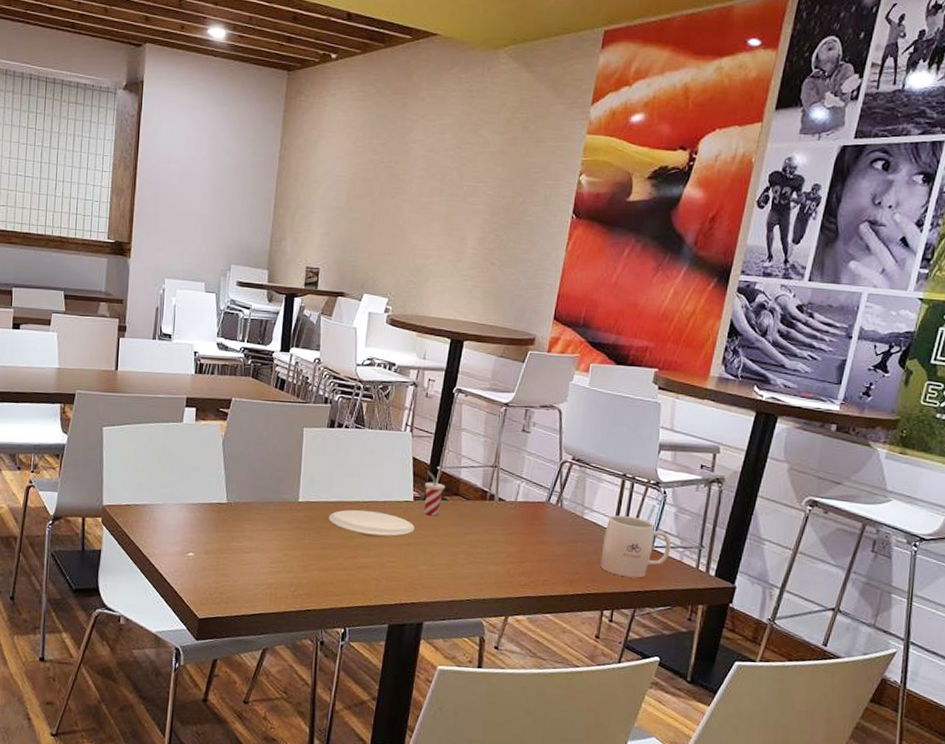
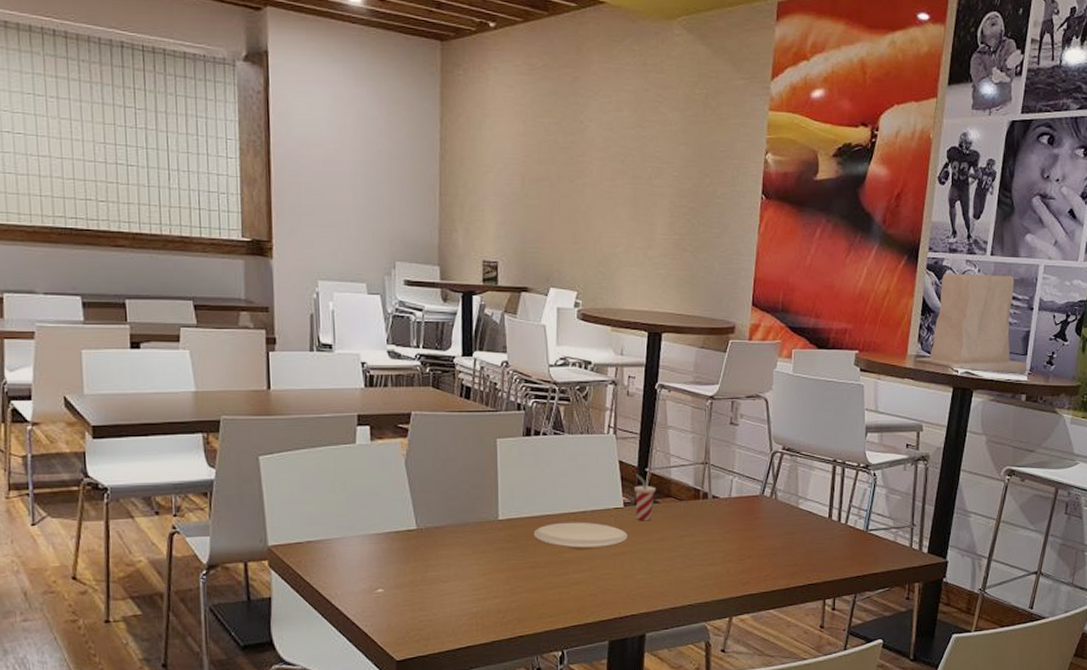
mug: present [600,515,671,578] -> none [819,501,885,564]
paper bag: none [717,297,841,404] -> present [915,273,1027,374]

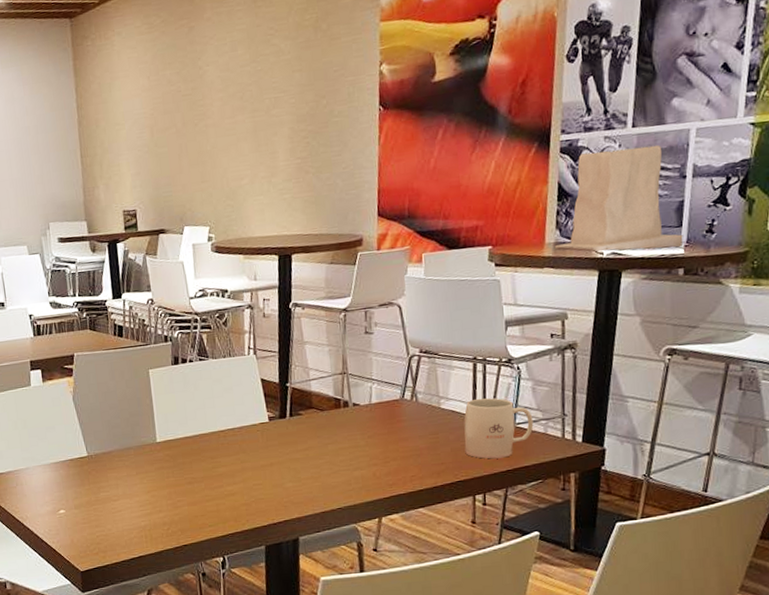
plate: present [533,522,628,550] -> none [188,438,275,465]
beverage cup: present [635,473,657,521] -> none [277,389,299,433]
mug: none [819,501,885,564] -> present [463,398,534,459]

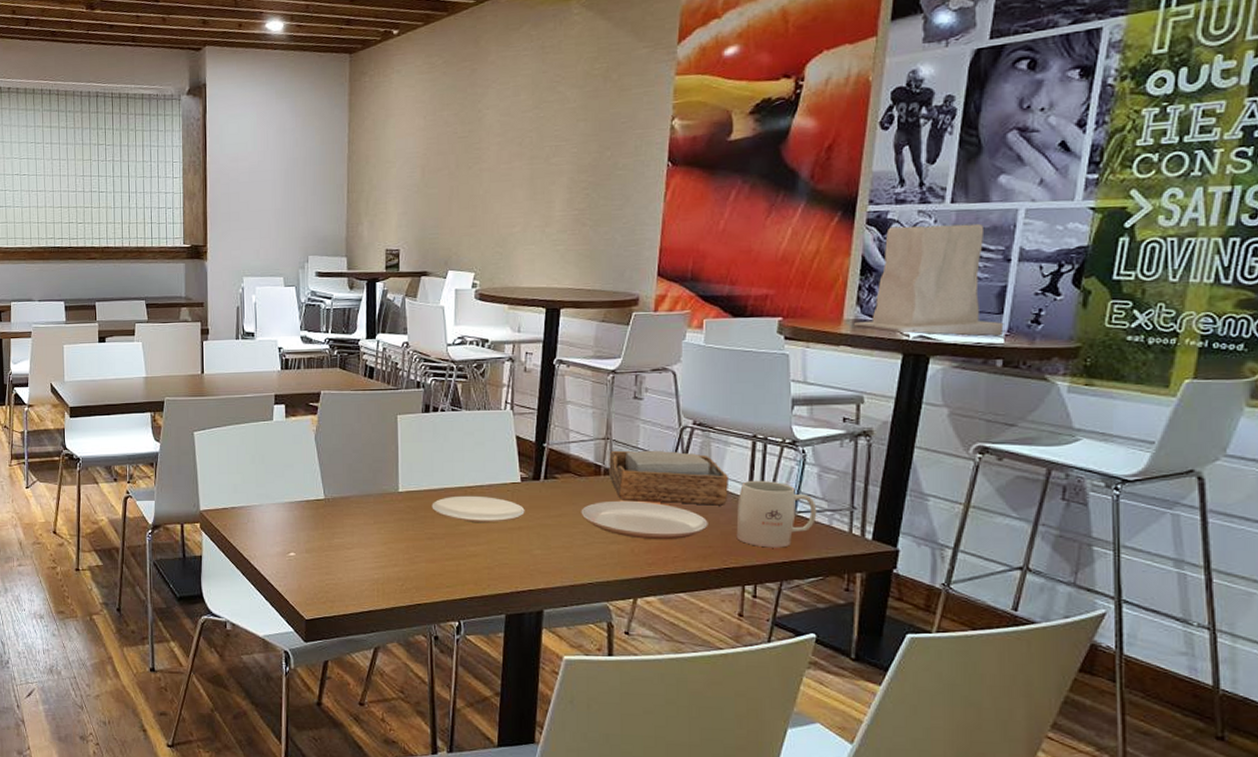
plate: none [188,438,275,465] -> present [432,495,525,524]
plate: none [325,428,440,463] -> present [581,500,708,540]
napkin holder: none [346,379,455,429] -> present [608,450,728,506]

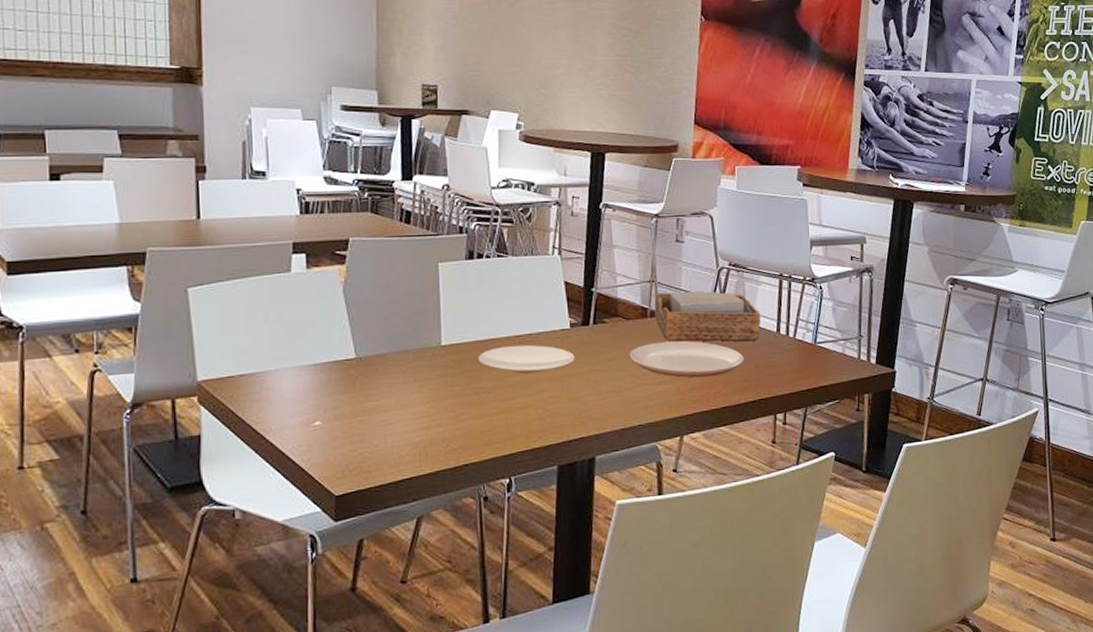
mug: present [736,480,817,548] -> none [767,315,833,378]
paper bag: present [853,223,1004,337] -> none [856,89,965,185]

